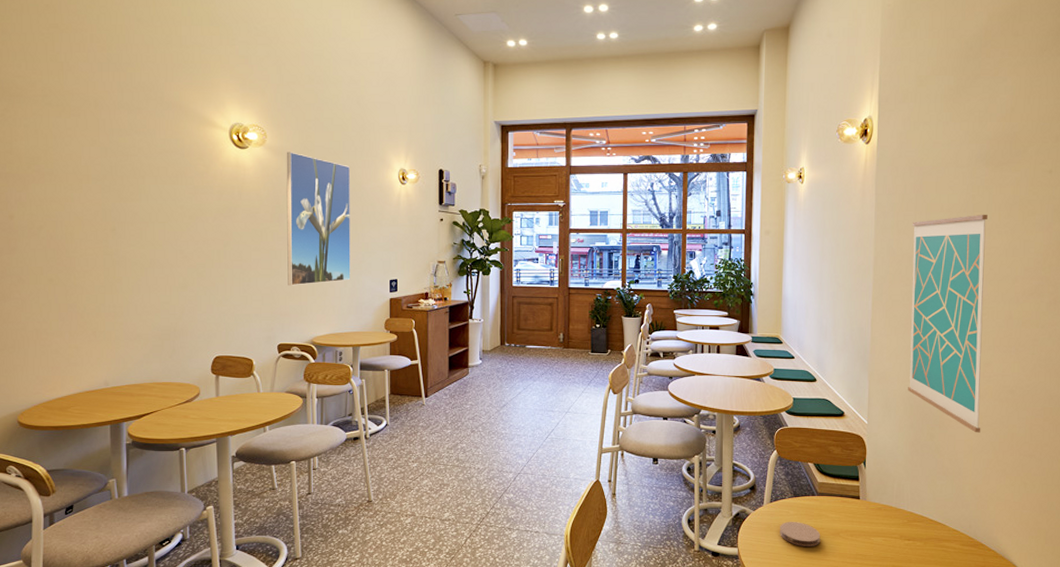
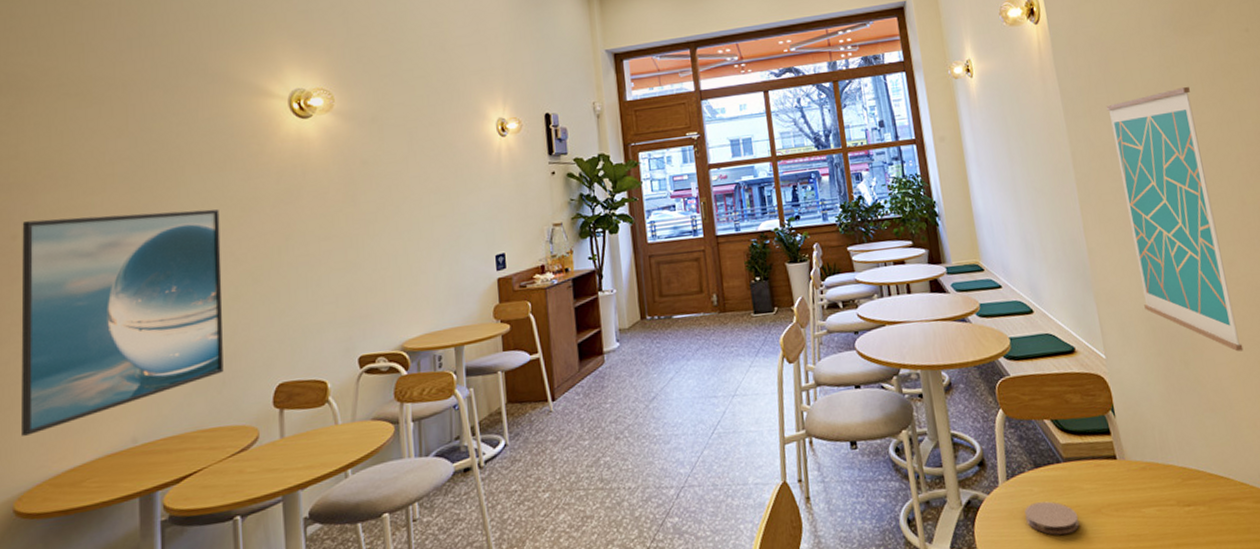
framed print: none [17,205,174,369] -> present [21,208,224,436]
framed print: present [286,152,351,286] -> none [358,114,447,280]

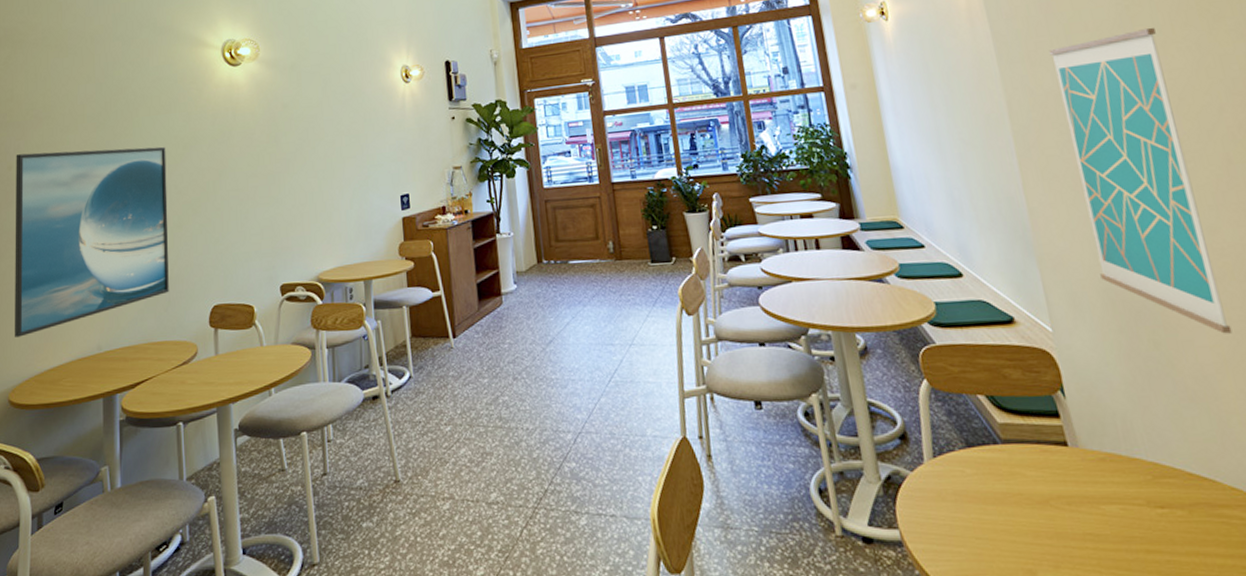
coaster: present [1024,501,1080,535] -> none [955,485,1023,524]

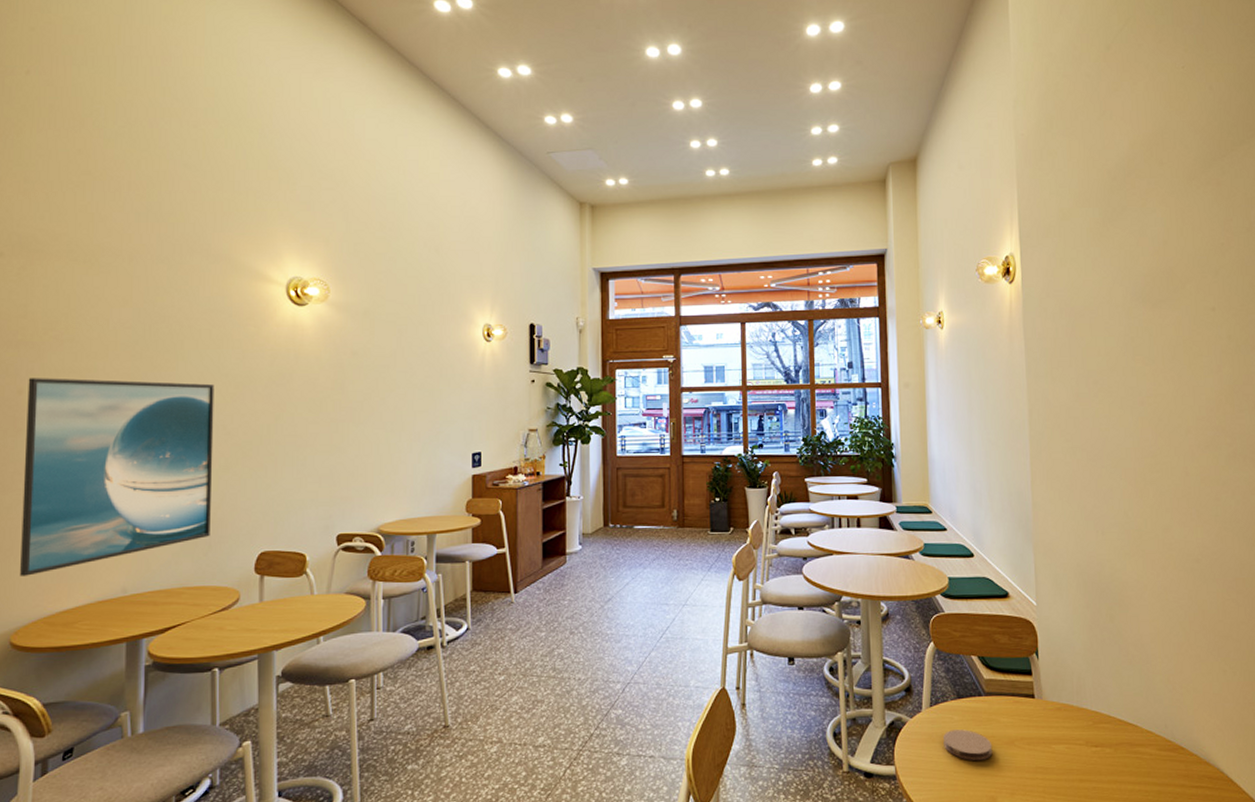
coaster: none [955,485,1023,524] -> present [943,729,993,760]
wall art: present [1049,28,1233,334] -> none [1067,359,1167,612]

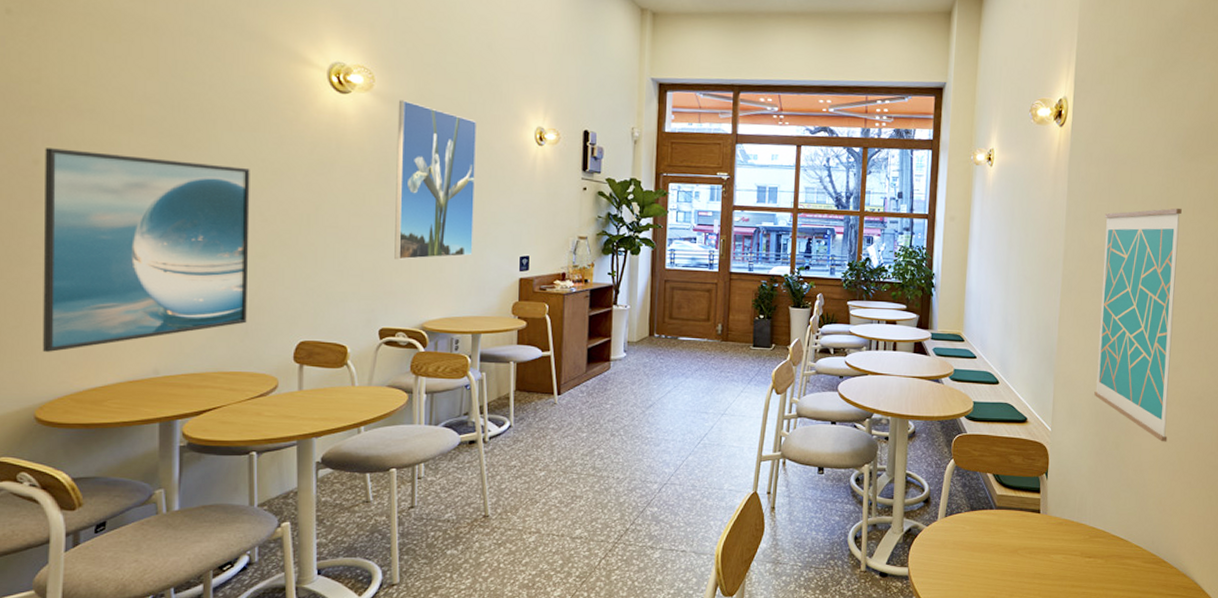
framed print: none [351,308,426,464] -> present [394,100,476,260]
coaster: present [943,729,993,760] -> none [954,538,998,565]
wall art: none [1067,359,1167,612] -> present [1094,208,1182,442]

